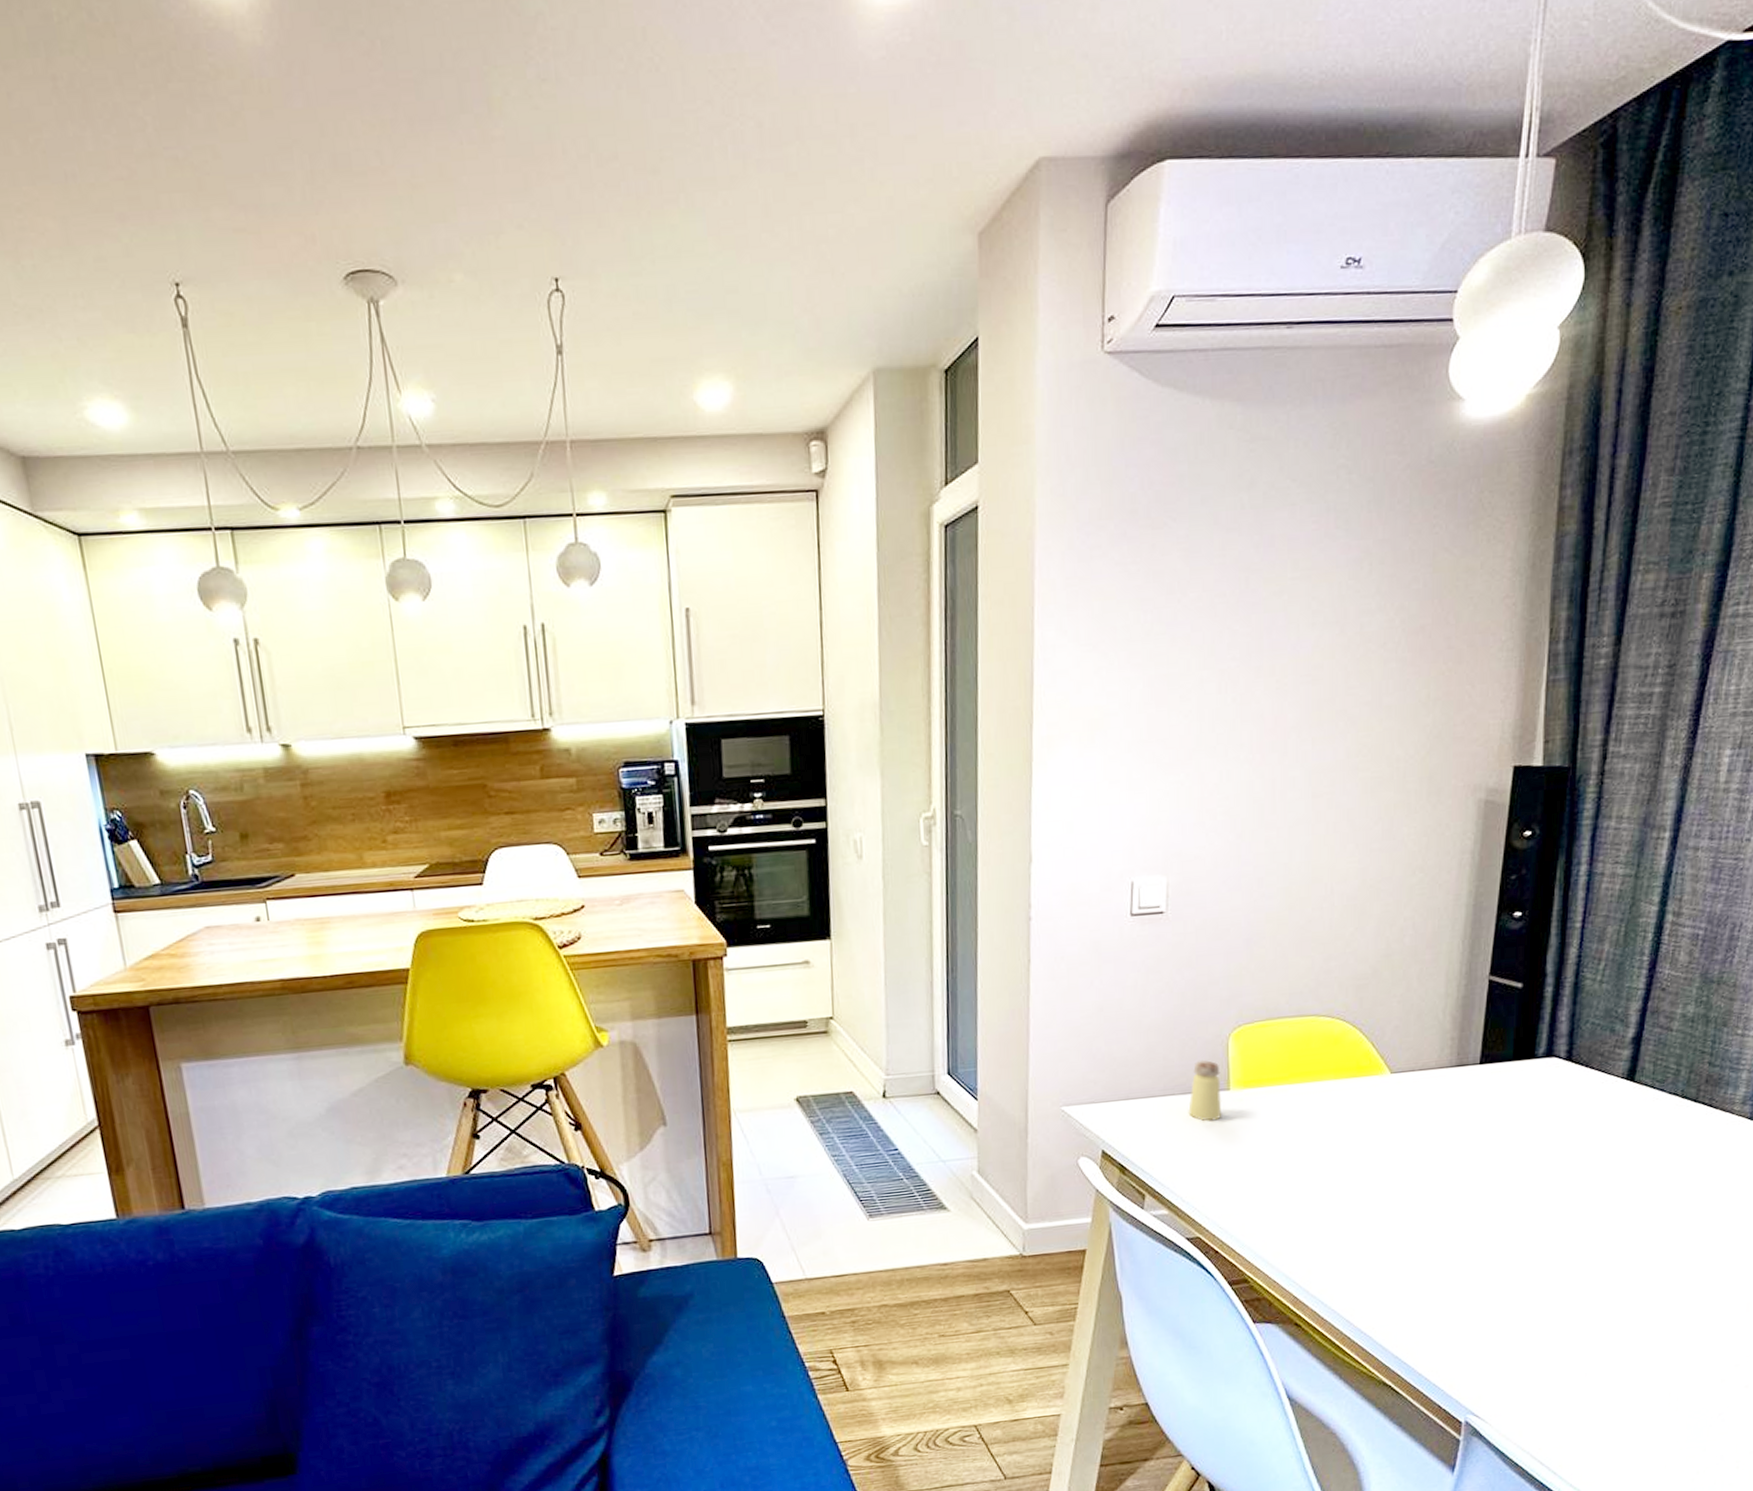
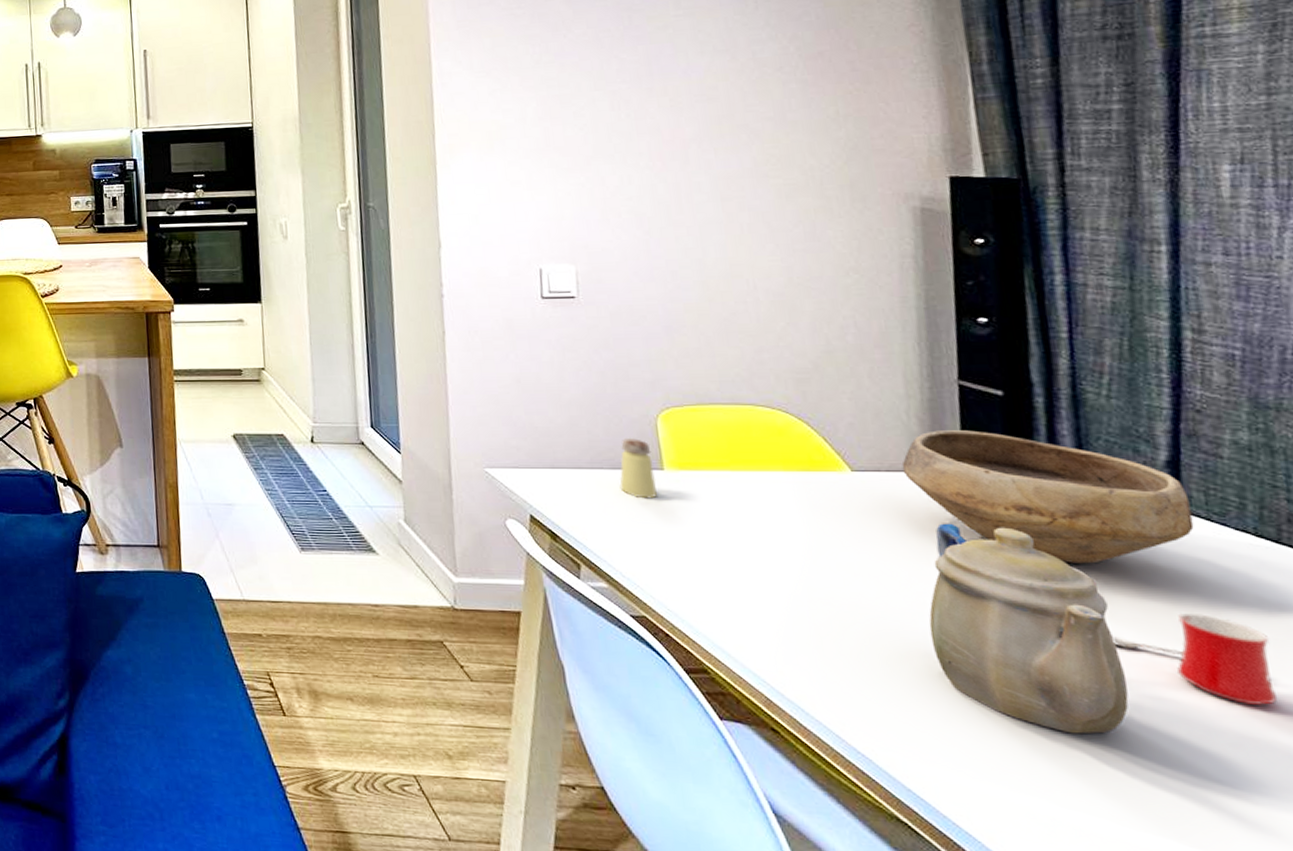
bowl: none [1432,1023,1642,1139] -> present [901,430,1194,564]
teapot: none [1432,1112,1571,1288] -> present [929,523,1129,734]
mug: none [1565,1170,1674,1242] -> present [1110,613,1278,705]

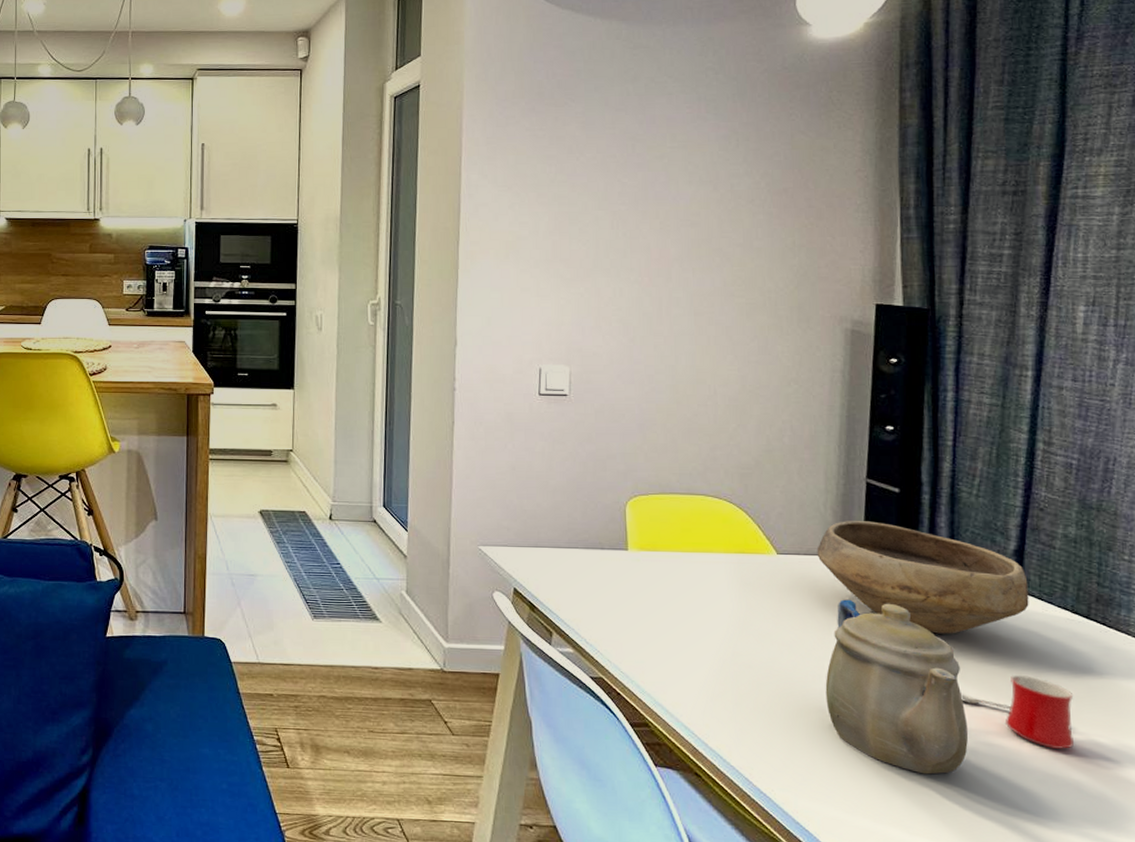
saltshaker: present [619,437,657,499] -> none [590,521,620,575]

